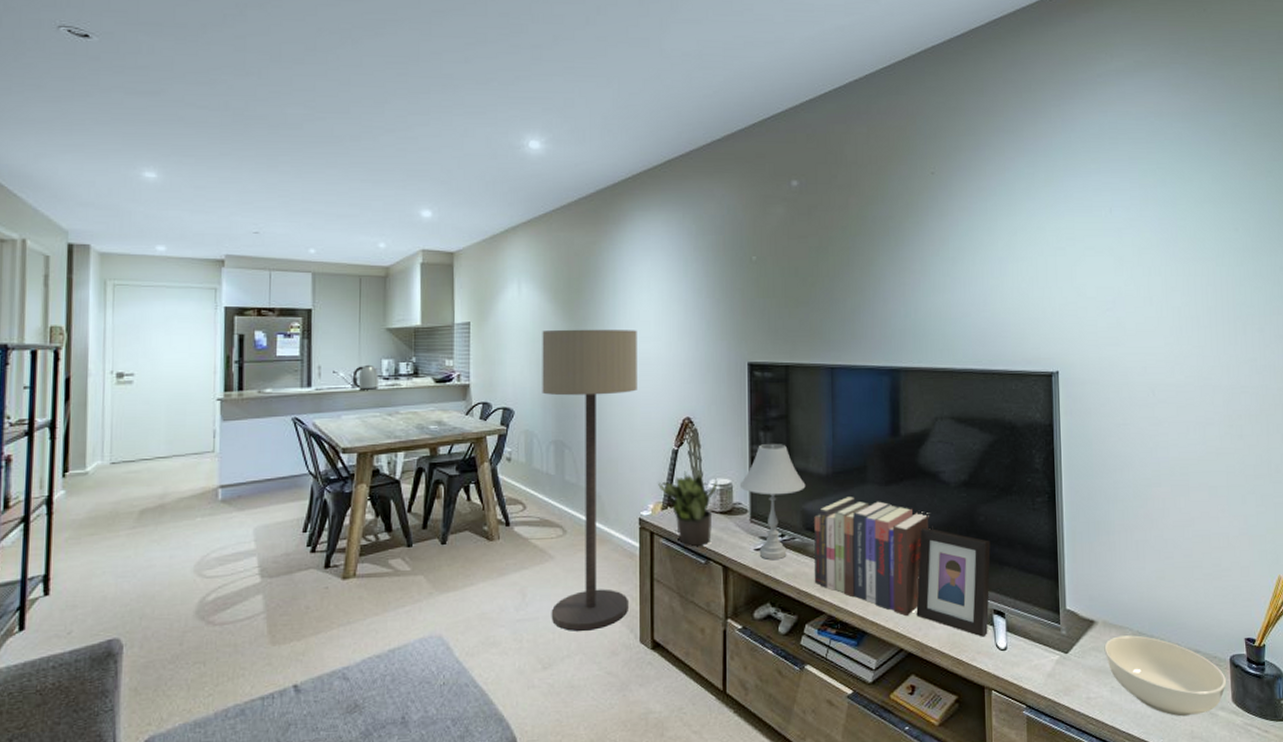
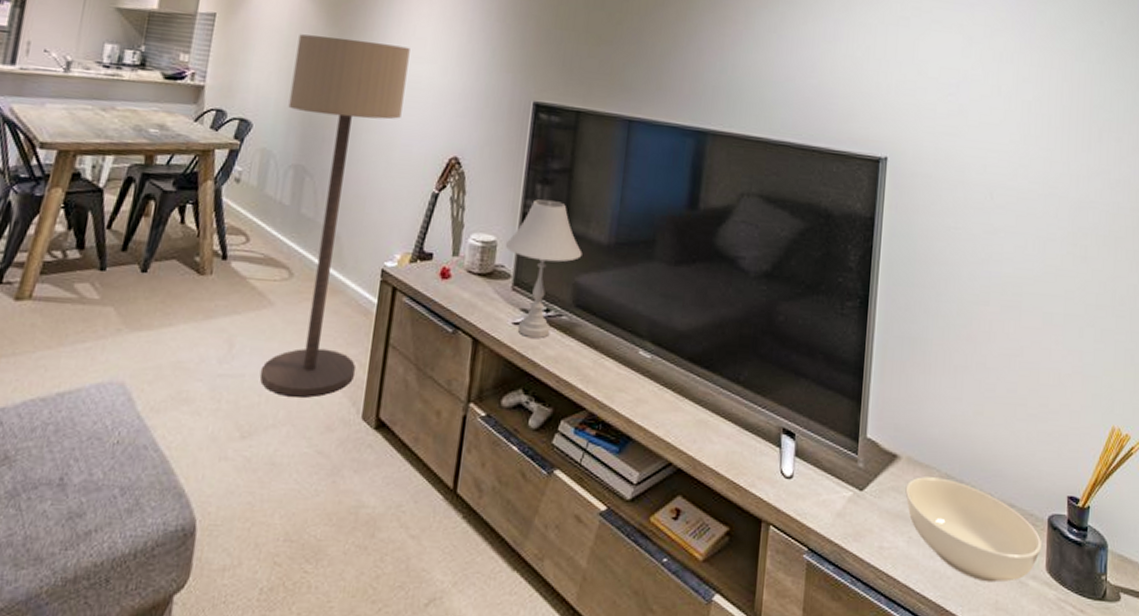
kettle: present [353,364,379,391] -> none [66,47,98,79]
potted plant: present [658,471,718,547] -> none [410,219,481,312]
books: present [814,497,933,617] -> none [577,273,724,425]
picture frame: present [916,527,991,637] -> none [692,320,788,460]

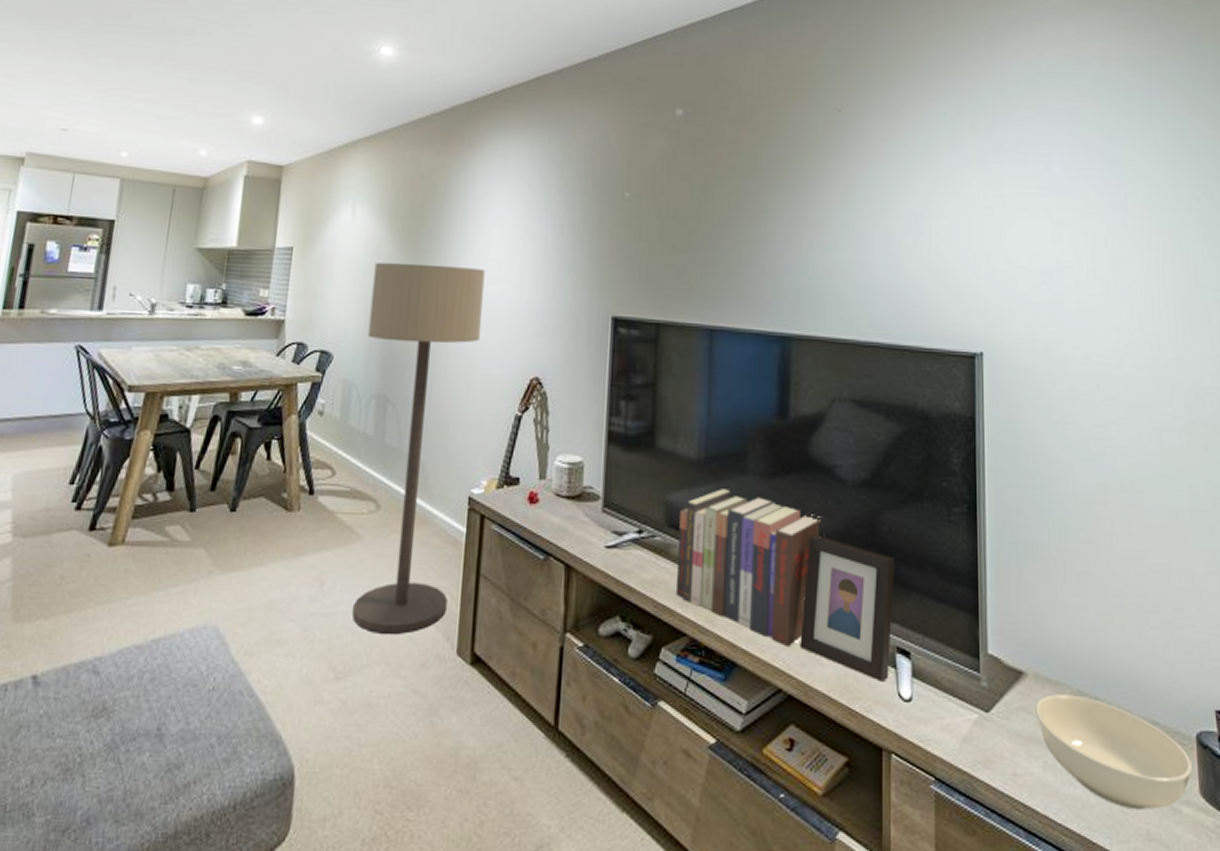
table lamp: present [505,199,582,339] -> none [592,415,672,563]
books: none [577,273,724,425] -> present [675,489,825,648]
picture frame: none [692,320,788,460] -> present [800,534,895,682]

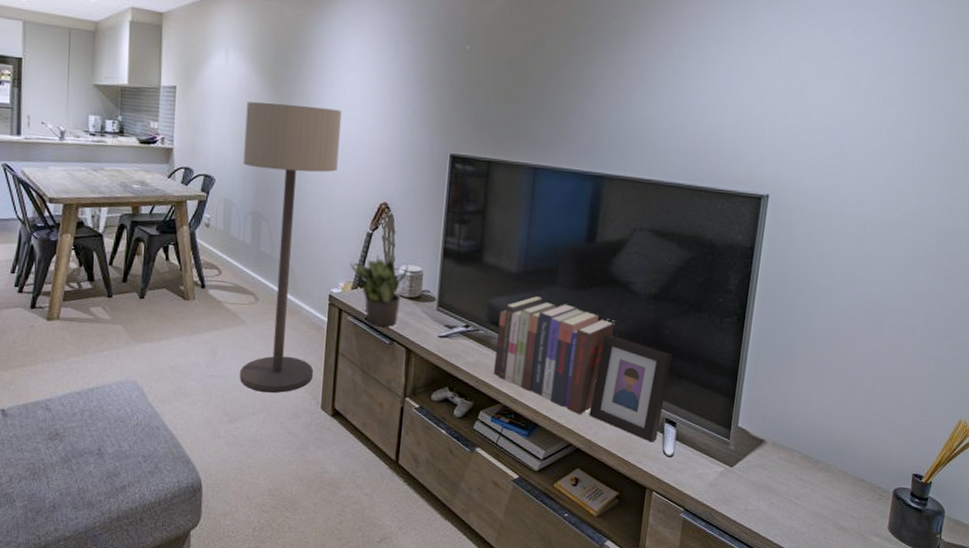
potted plant: none [495,442,567,538] -> present [350,254,409,328]
bowl: present [1035,694,1193,810] -> none [769,457,887,538]

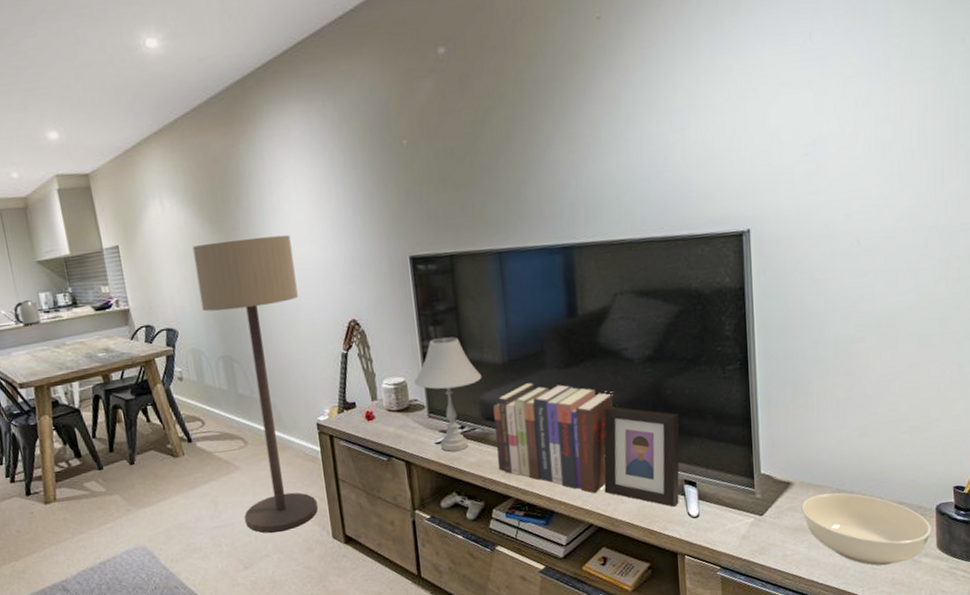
kettle: none [61,118,85,145] -> present [14,299,41,327]
potted plant: present [350,254,409,328] -> none [331,373,392,447]
table lamp: none [430,236,495,349] -> present [414,337,482,452]
bowl: none [769,457,887,538] -> present [801,492,932,566]

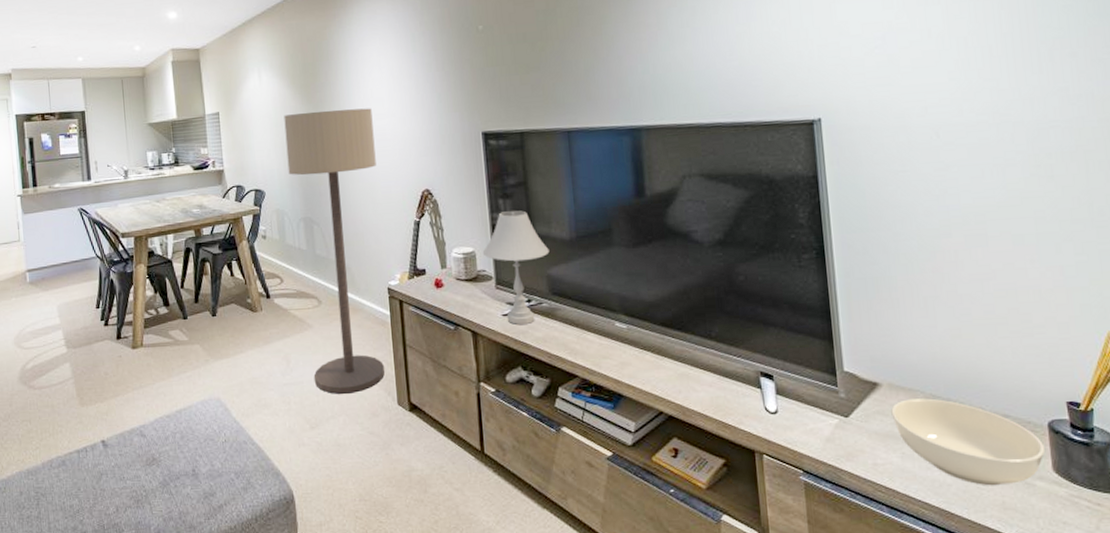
kettle: present [14,299,41,327] -> none [124,157,146,182]
books: present [493,383,618,494] -> none [560,260,688,380]
picture frame: present [604,406,680,507] -> none [673,289,755,400]

